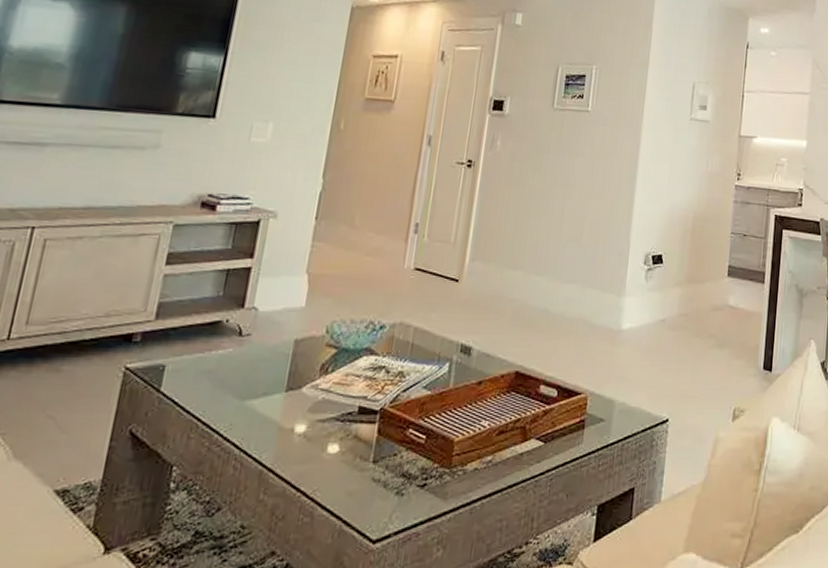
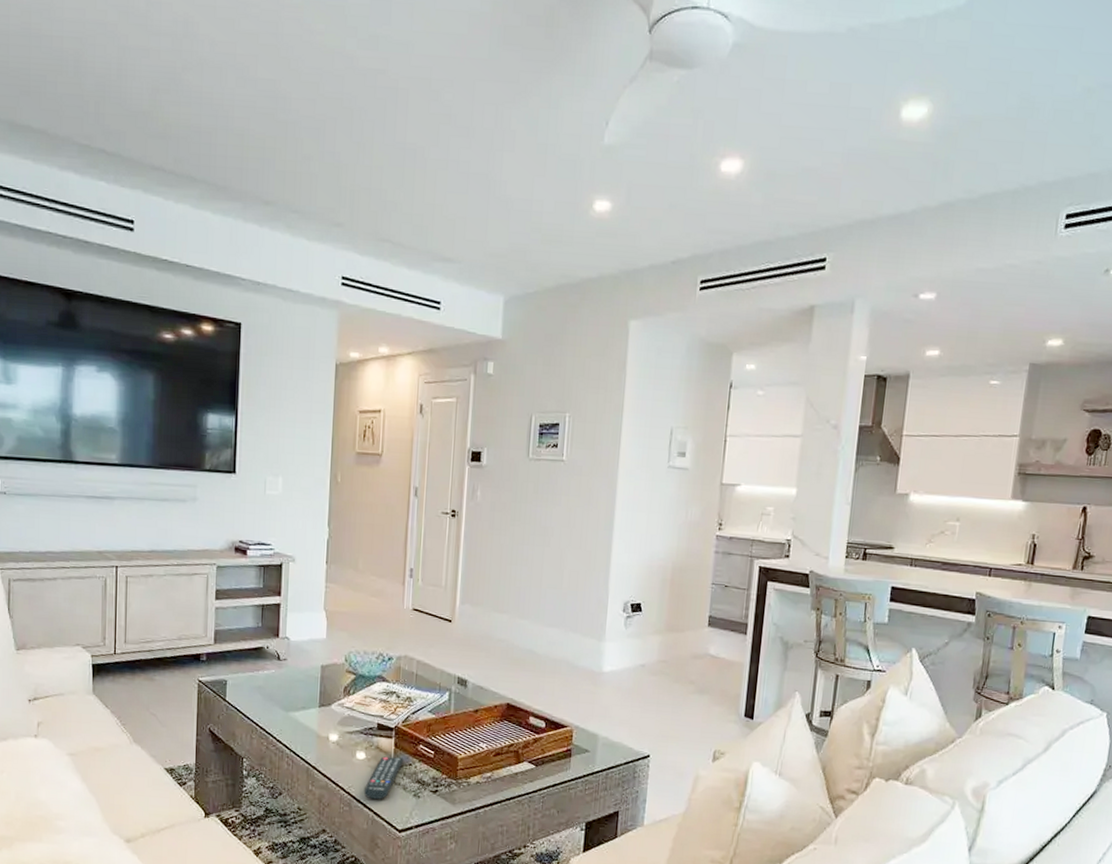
remote control: none [331,447,388,504] -> present [363,756,404,800]

